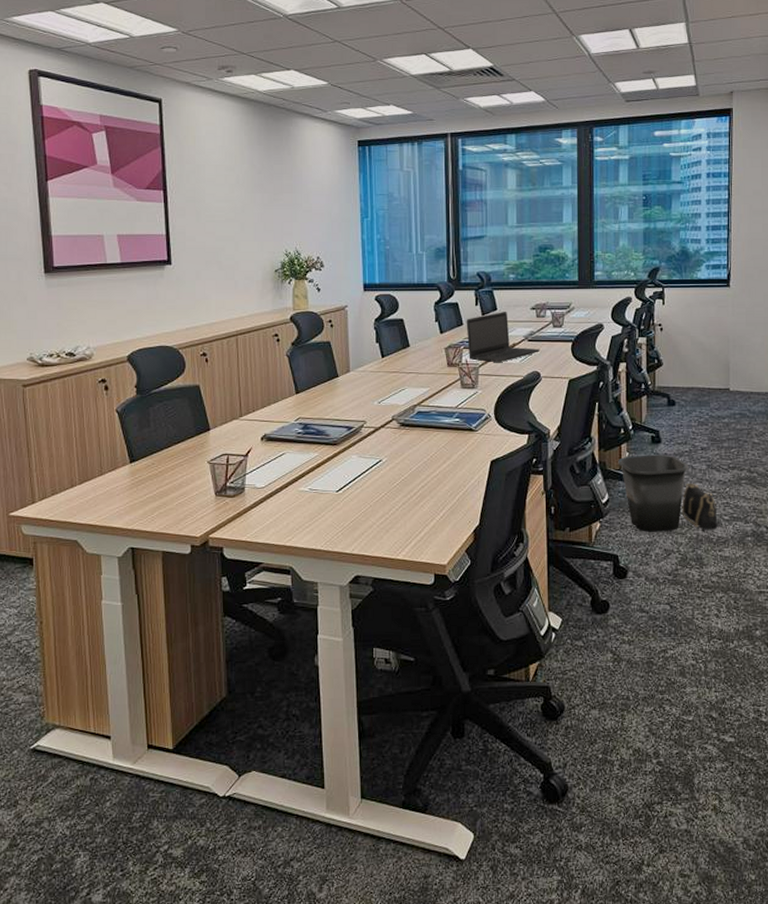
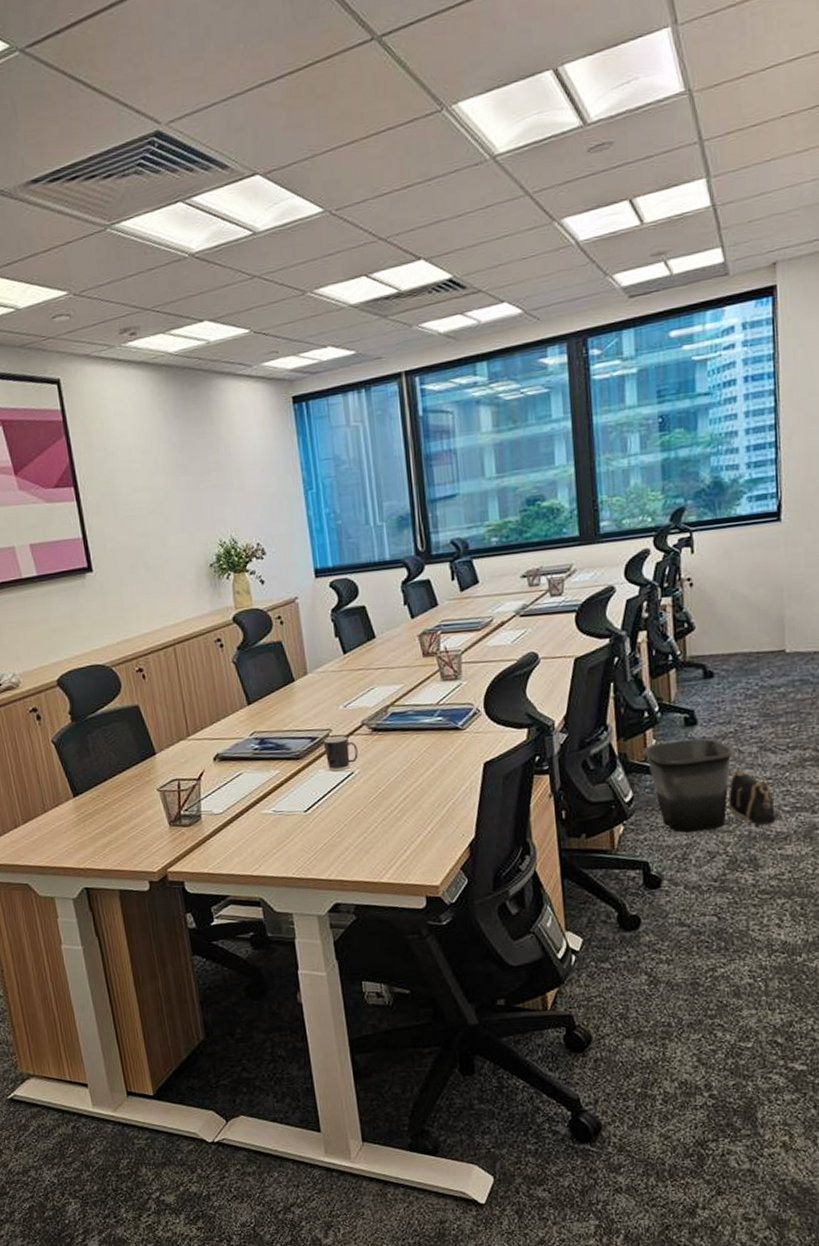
mug: none [358,428,387,458] -> present [323,736,358,772]
laptop: present [466,311,541,362] -> none [441,583,537,647]

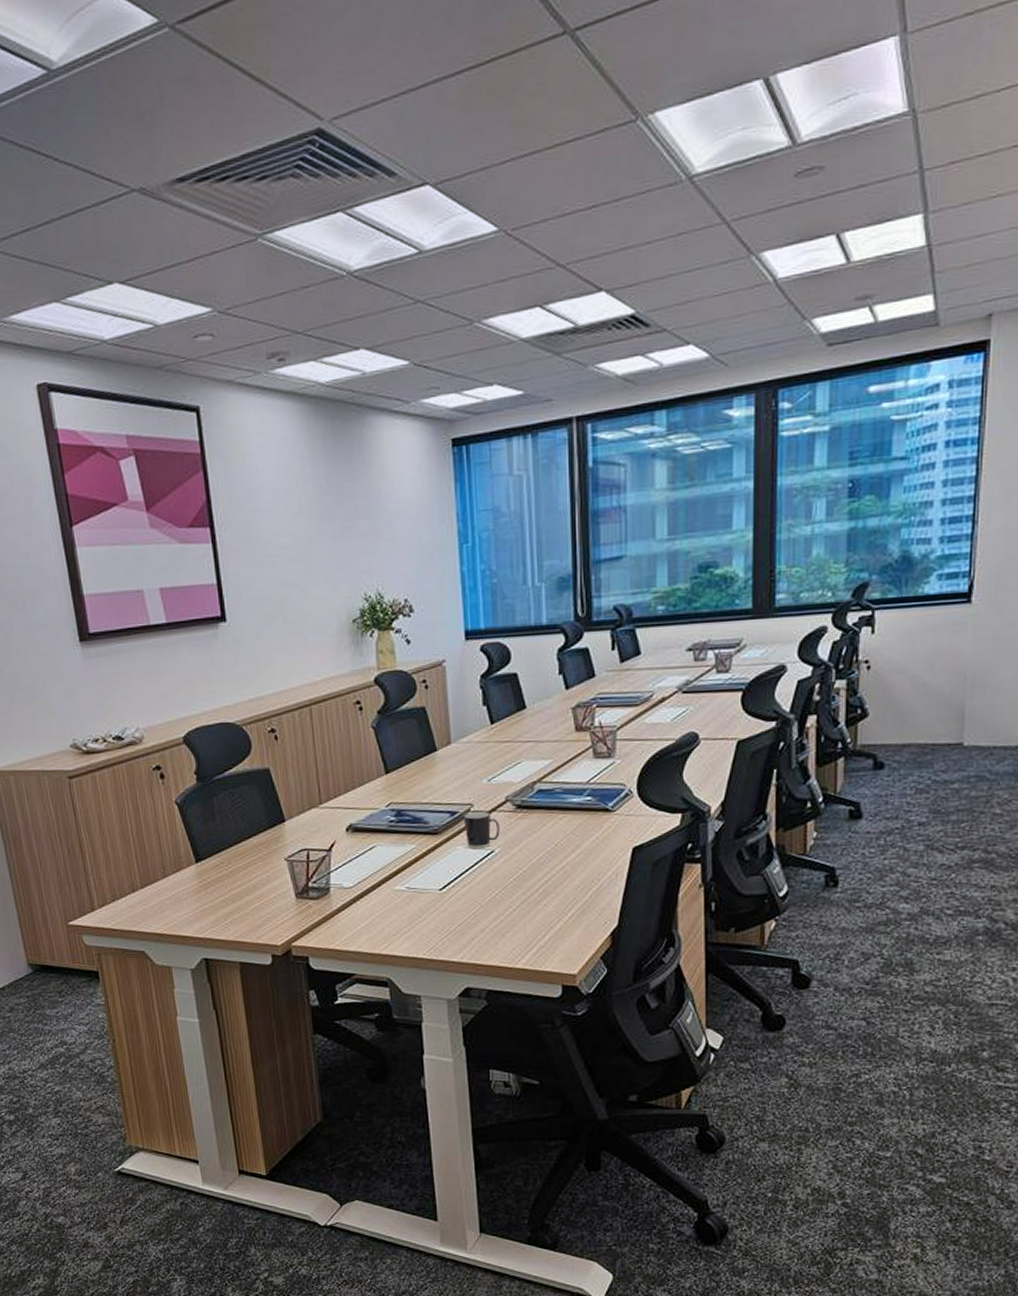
waste bin: present [643,738,735,833] -> none [802,833,900,932]
handbag: present [727,769,782,825] -> none [887,868,943,928]

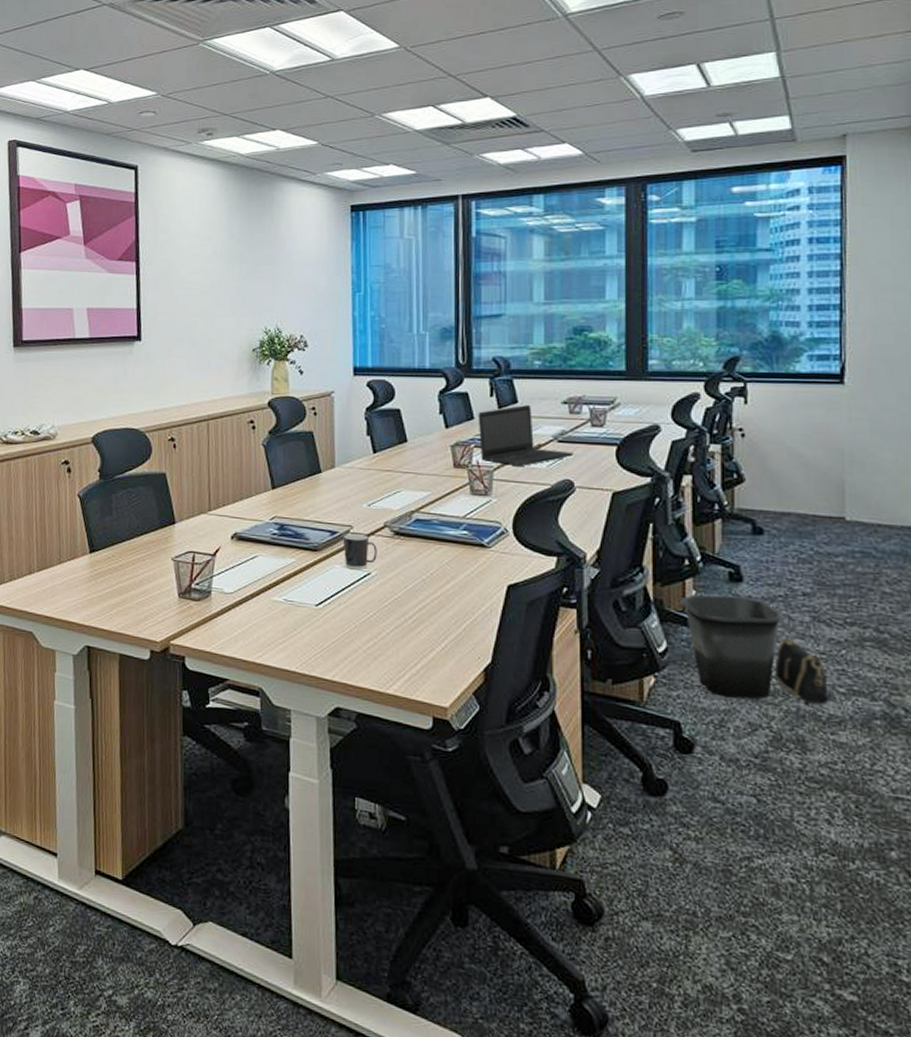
laptop: none [599,654,699,723] -> present [478,404,574,466]
waste bin: none [802,833,900,932] -> present [681,595,785,699]
handbag: none [887,868,943,928] -> present [773,637,836,705]

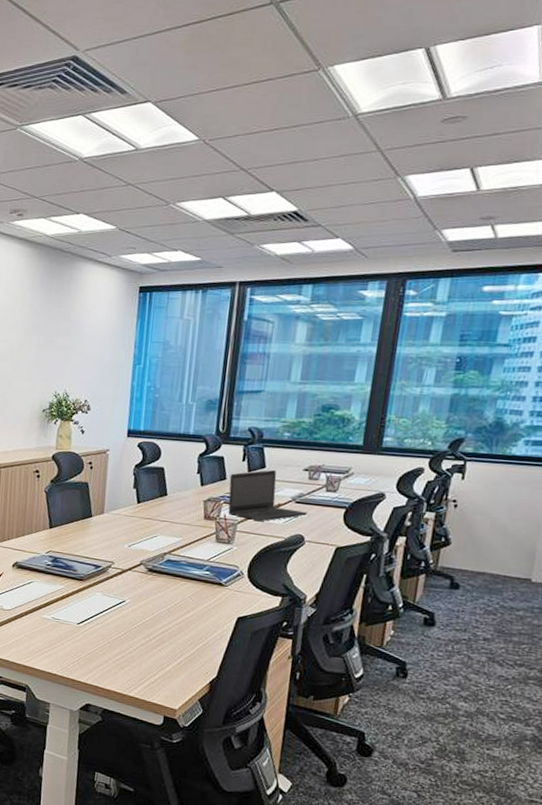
mug: present [342,534,377,570] -> none [104,568,133,598]
waste bin: present [681,595,785,699] -> none [380,634,465,719]
handbag: present [773,637,836,705] -> none [447,672,496,727]

